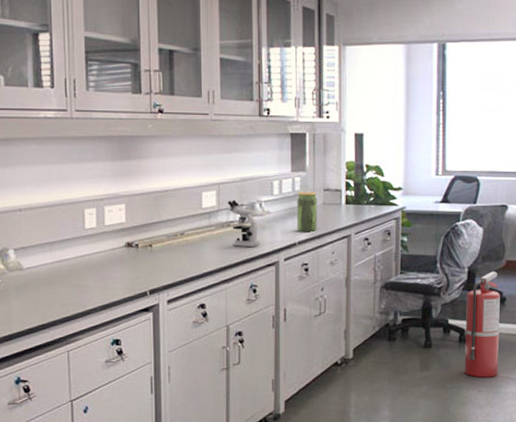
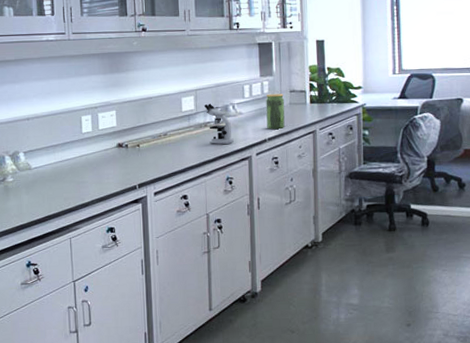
fire extinguisher: present [465,271,501,378] -> none [427,159,461,258]

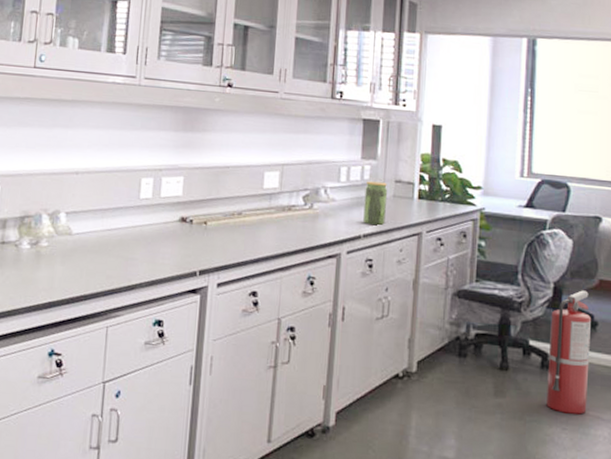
microscope: present [203,103,234,145] -> none [290,183,322,236]
fire extinguisher: none [427,159,461,258] -> present [546,290,592,415]

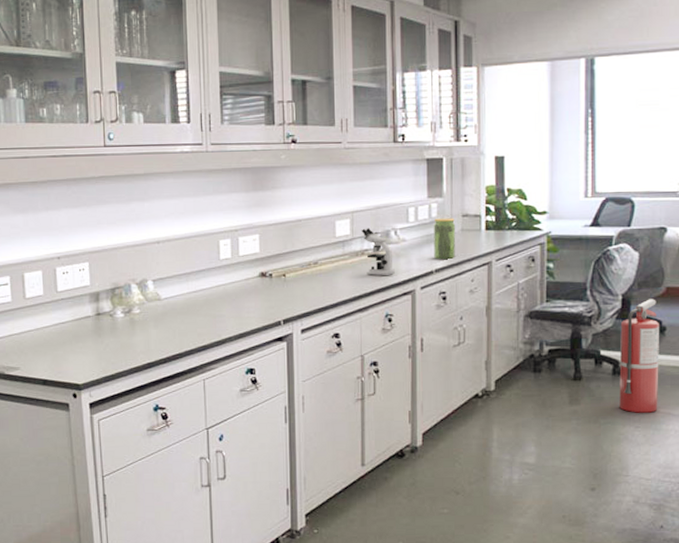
microscope: none [290,183,322,236] -> present [361,228,395,276]

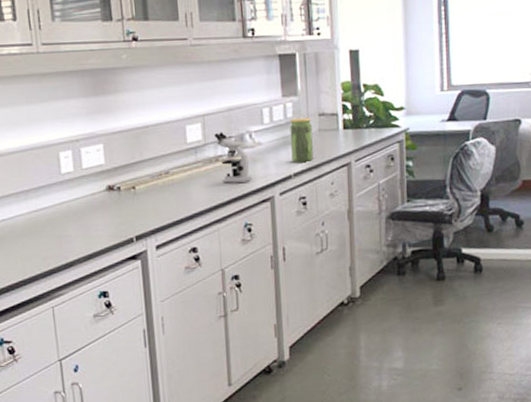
fire extinguisher: present [619,299,660,413] -> none [480,193,519,310]

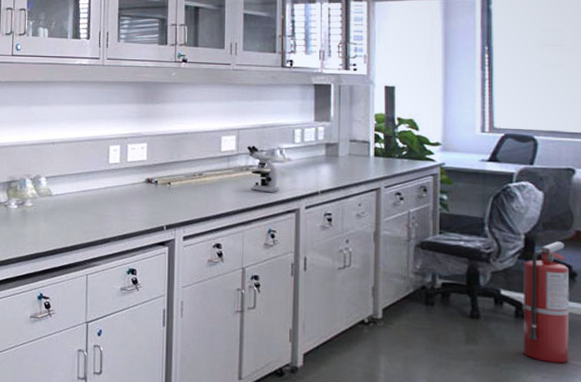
jar: present [290,117,314,163] -> none [320,141,343,183]
fire extinguisher: none [480,193,519,310] -> present [522,241,570,364]

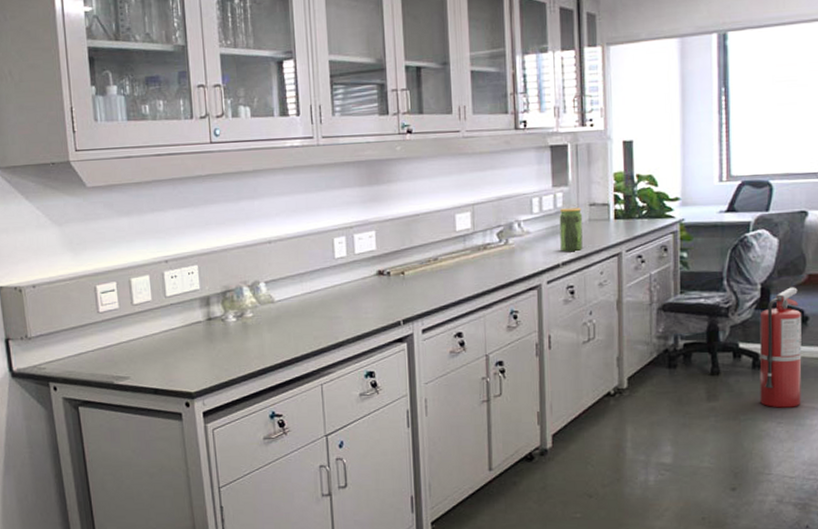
microscope: present [246,145,279,193] -> none [482,220,519,271]
jar: none [320,141,343,183] -> present [559,207,583,252]

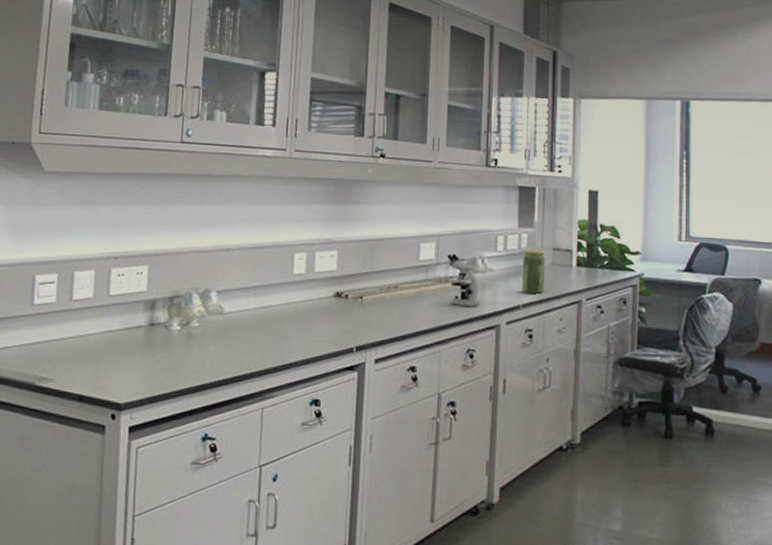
microscope: none [482,220,519,271] -> present [446,253,480,308]
fire extinguisher: present [759,287,802,408] -> none [712,354,755,481]

